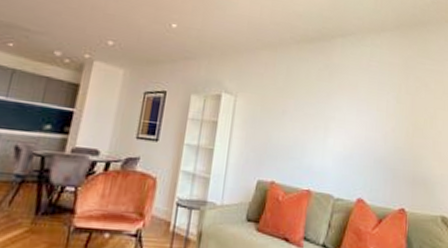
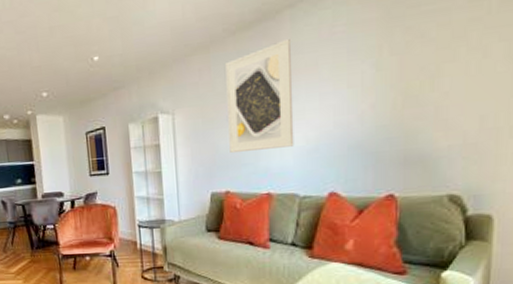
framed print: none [280,60,340,150] -> present [225,39,294,153]

